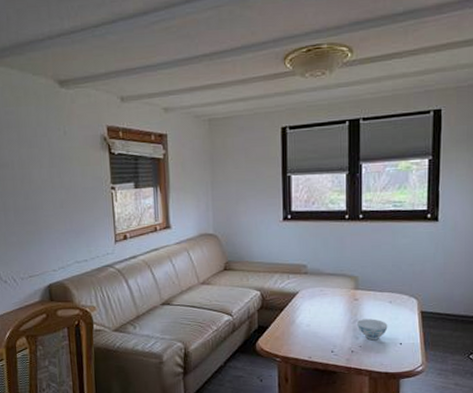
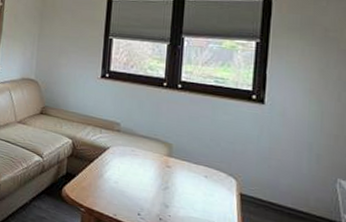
bowl: present [357,319,388,341] -> none [168,187,202,213]

